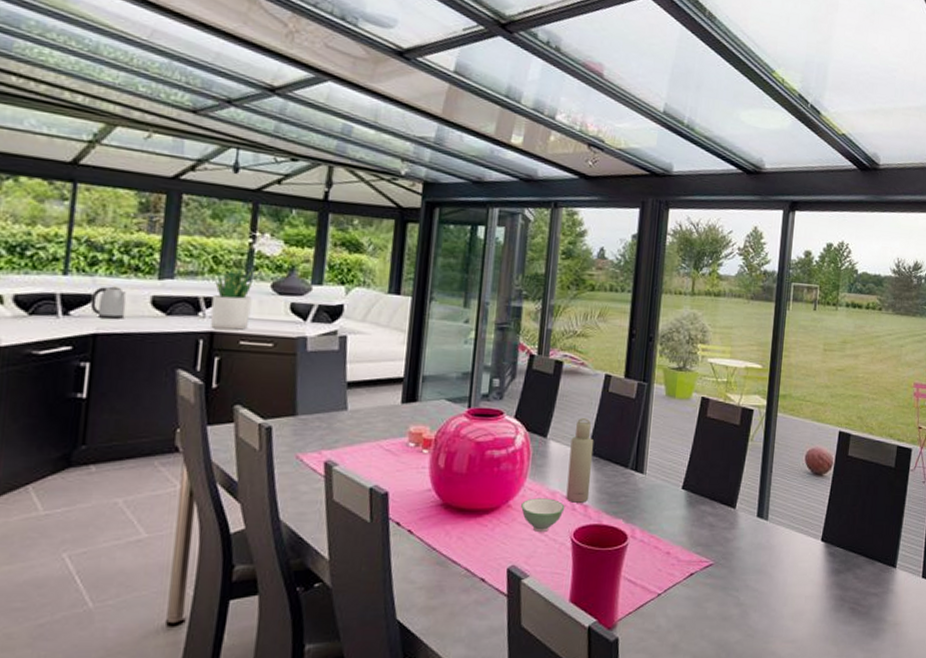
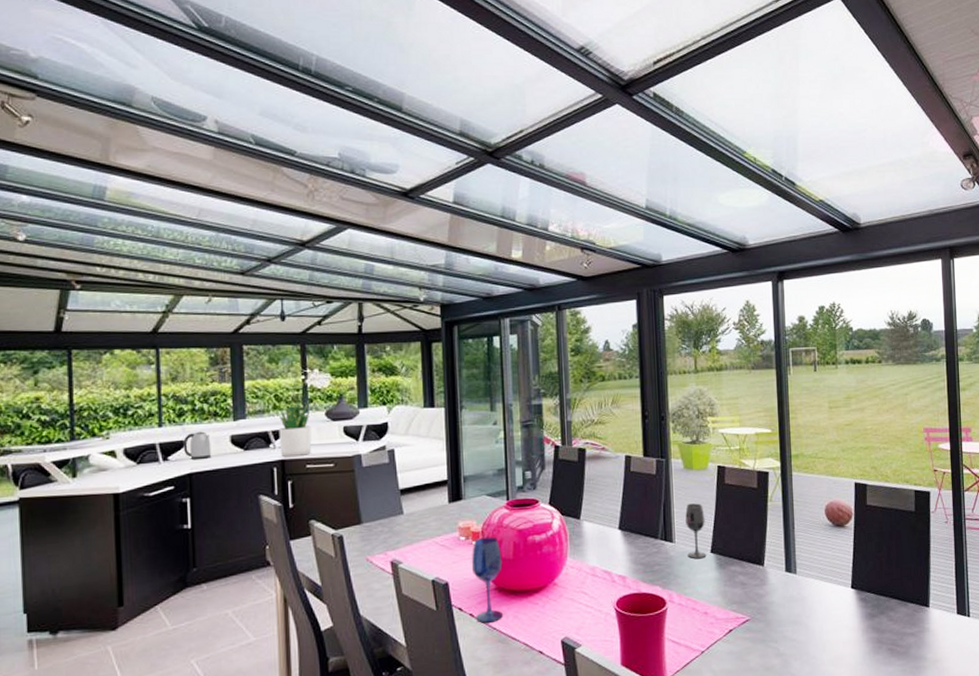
wineglass: none [415,446,455,542] -> present [471,536,503,623]
bowl: present [521,498,565,532] -> none [566,573,605,605]
bottle: present [566,417,594,503] -> none [602,497,626,575]
wine glass: none [657,434,682,494] -> present [684,503,707,559]

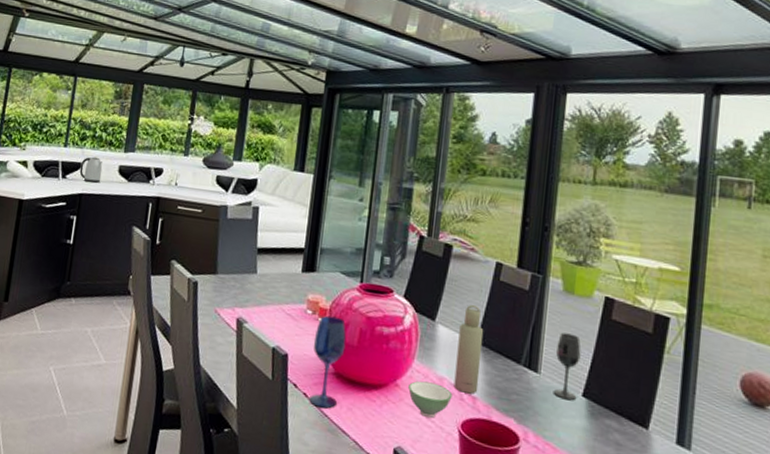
planter: present [278,400,312,458] -> none [158,143,192,197]
bowl: none [566,573,605,605] -> present [408,381,453,418]
bottle: none [602,497,626,575] -> present [454,304,484,394]

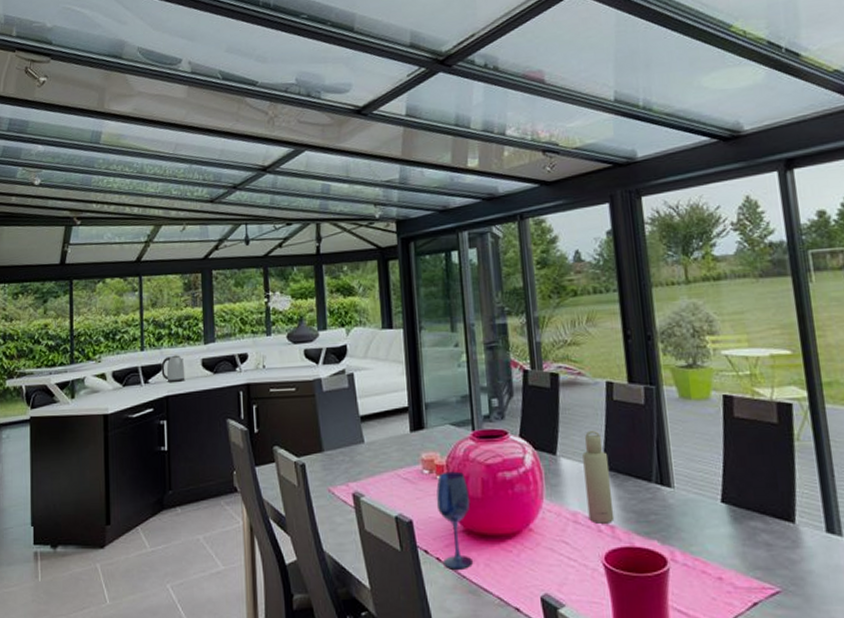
bowl: present [408,381,453,418] -> none [543,520,590,557]
wine glass: present [553,332,582,401] -> none [684,440,716,510]

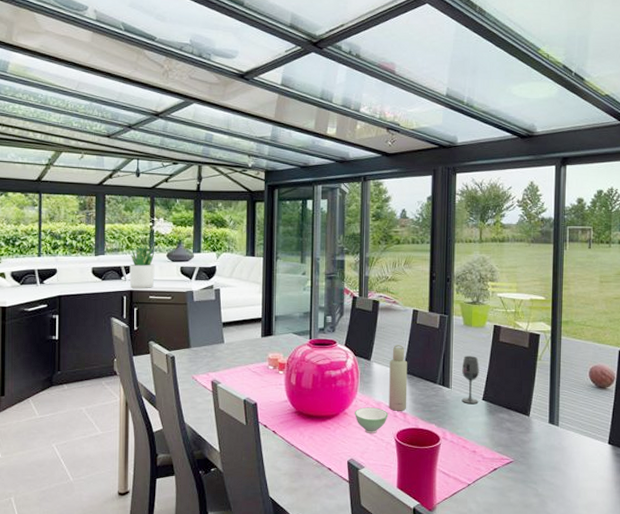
kettle: present [161,355,185,382] -> none [56,262,77,285]
planter: none [243,323,275,381] -> present [129,243,155,289]
wineglass: present [436,471,473,570] -> none [276,368,303,440]
bowl: none [543,520,590,557] -> present [355,407,388,433]
wine glass: none [684,440,716,510] -> present [461,356,480,405]

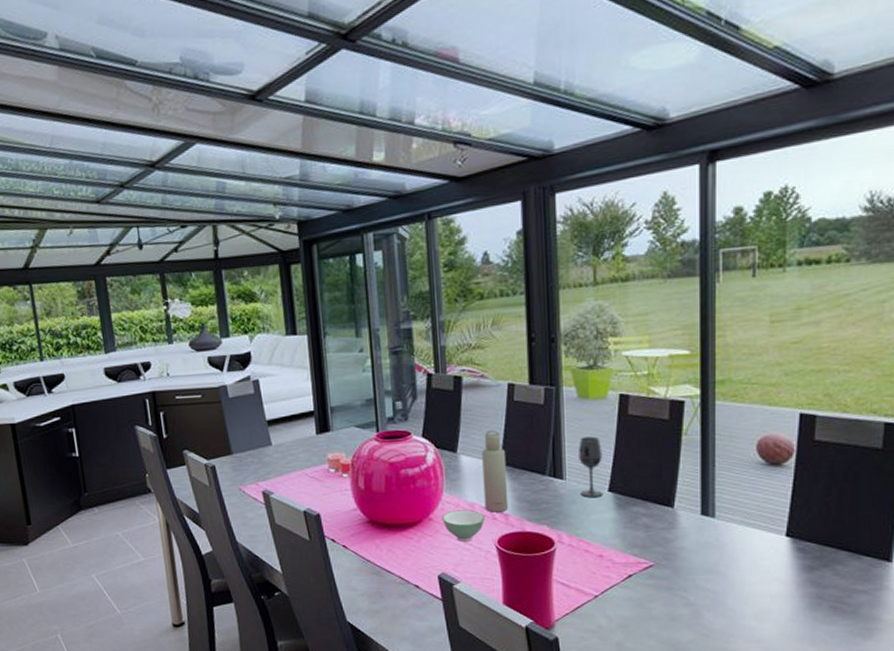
planter: present [129,243,155,289] -> none [145,331,179,389]

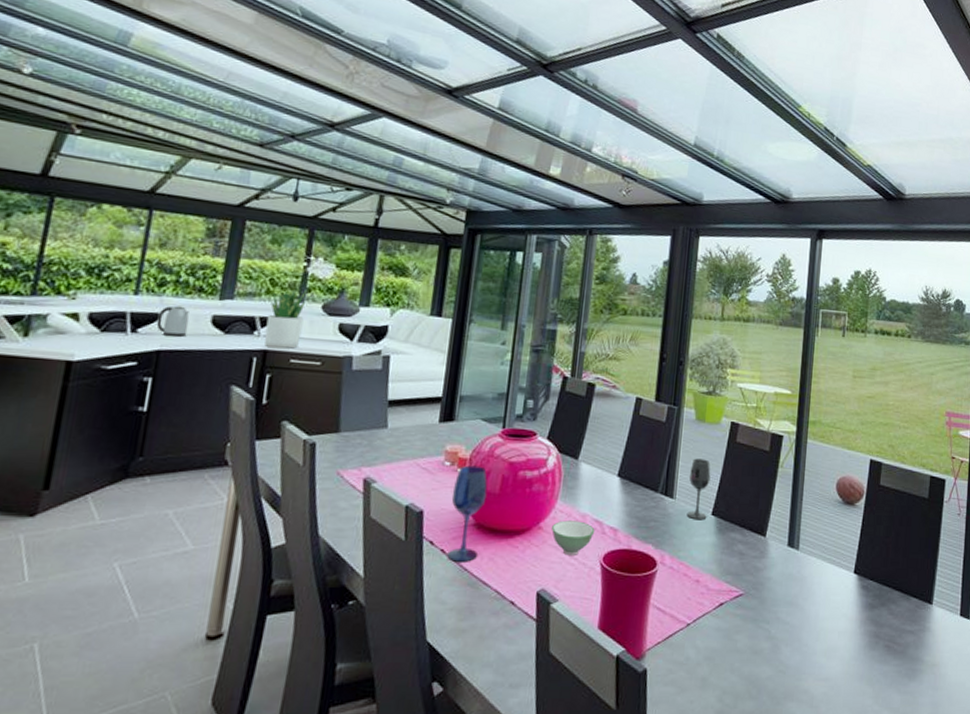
kettle: none [63,364,90,392] -> present [156,305,190,337]
planter: none [145,331,179,389] -> present [264,288,308,349]
wineglass: none [342,469,376,555] -> present [447,465,488,562]
bottle: present [482,429,509,512] -> none [596,440,625,527]

